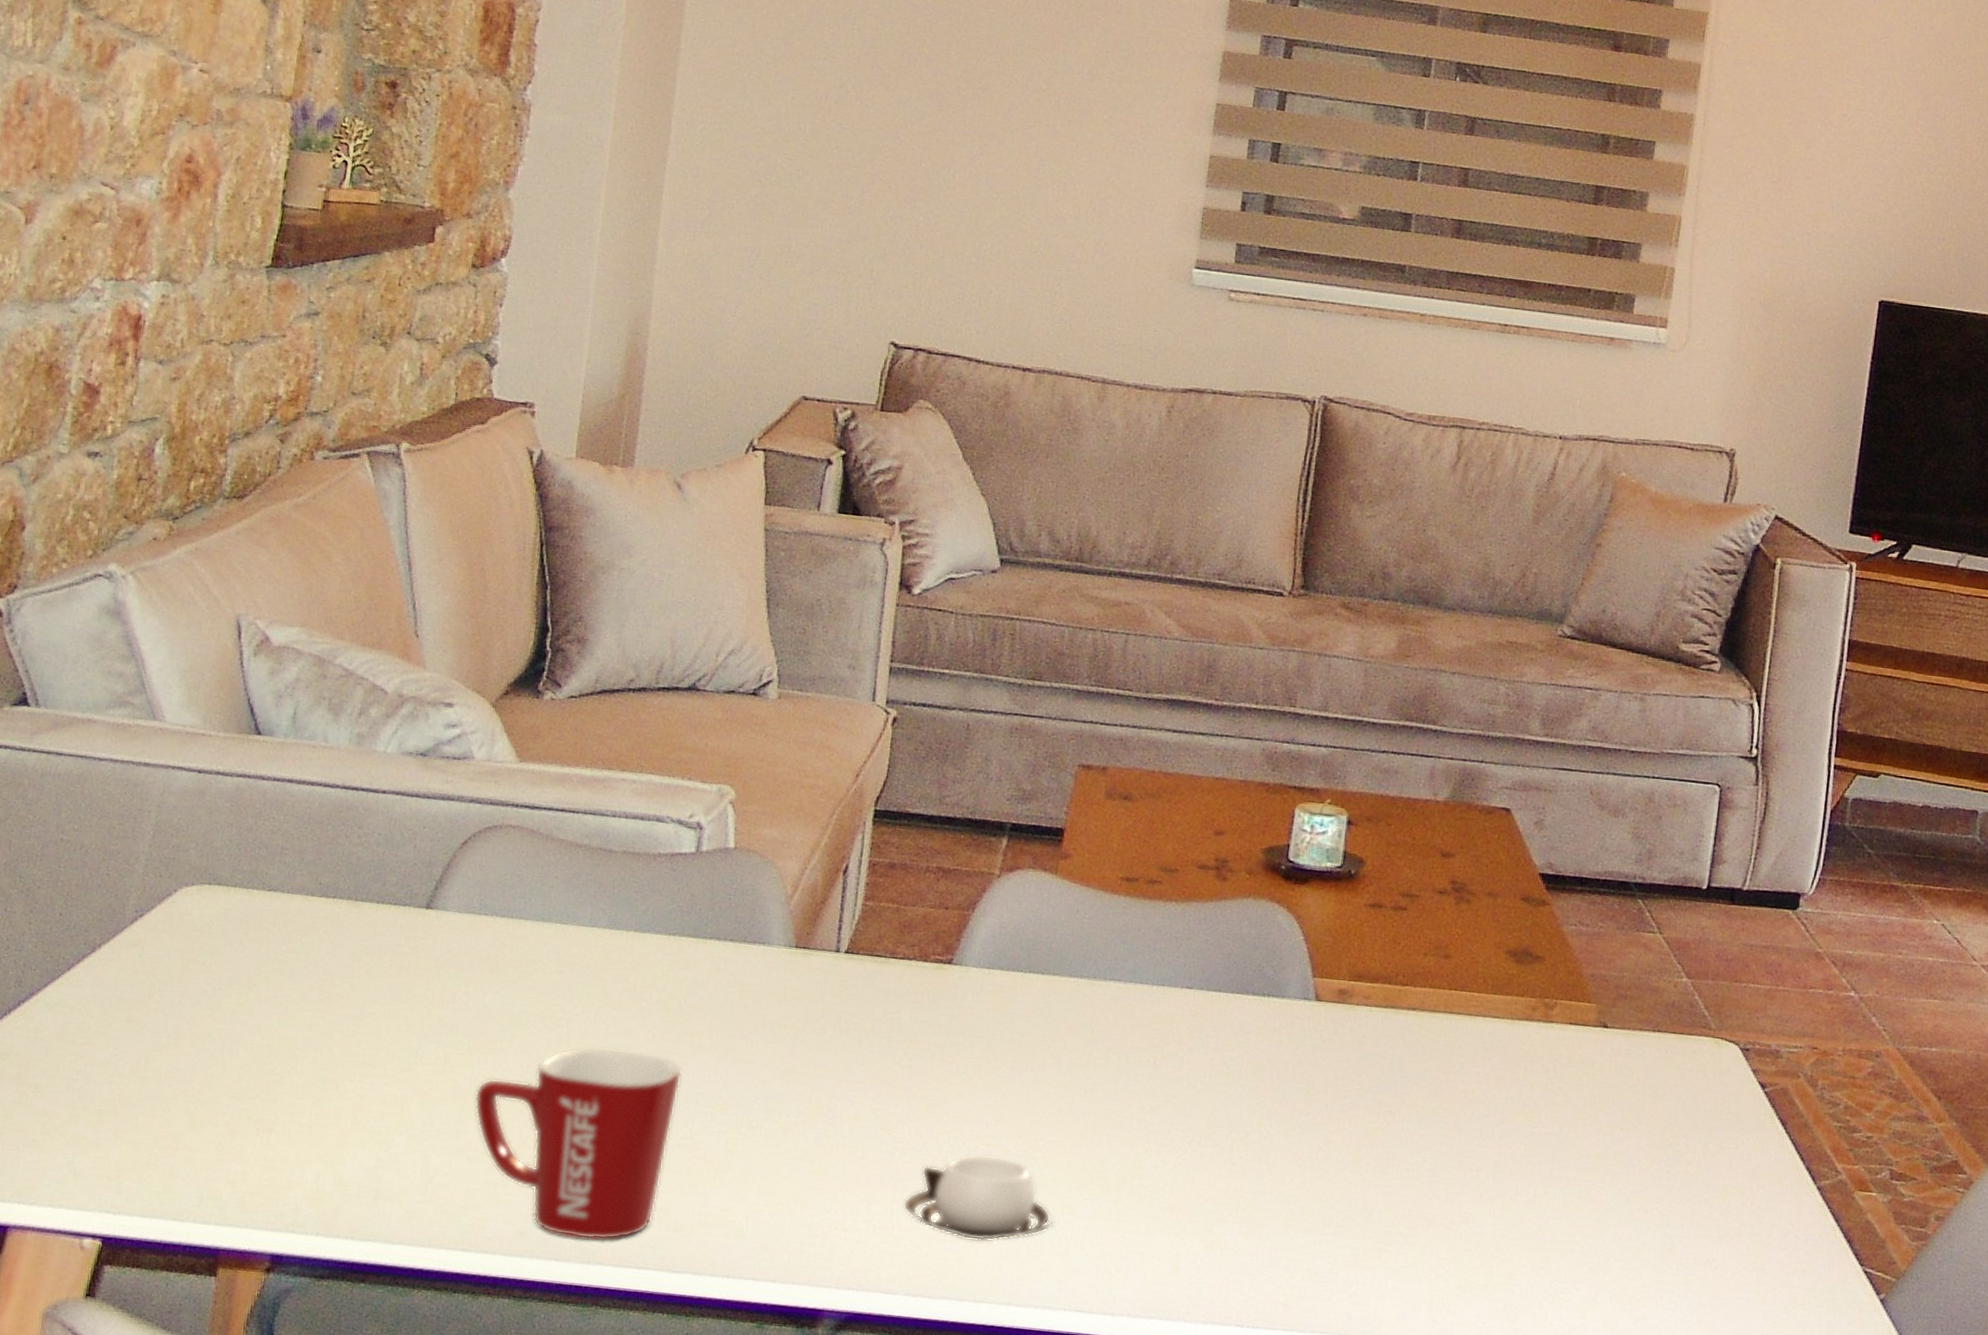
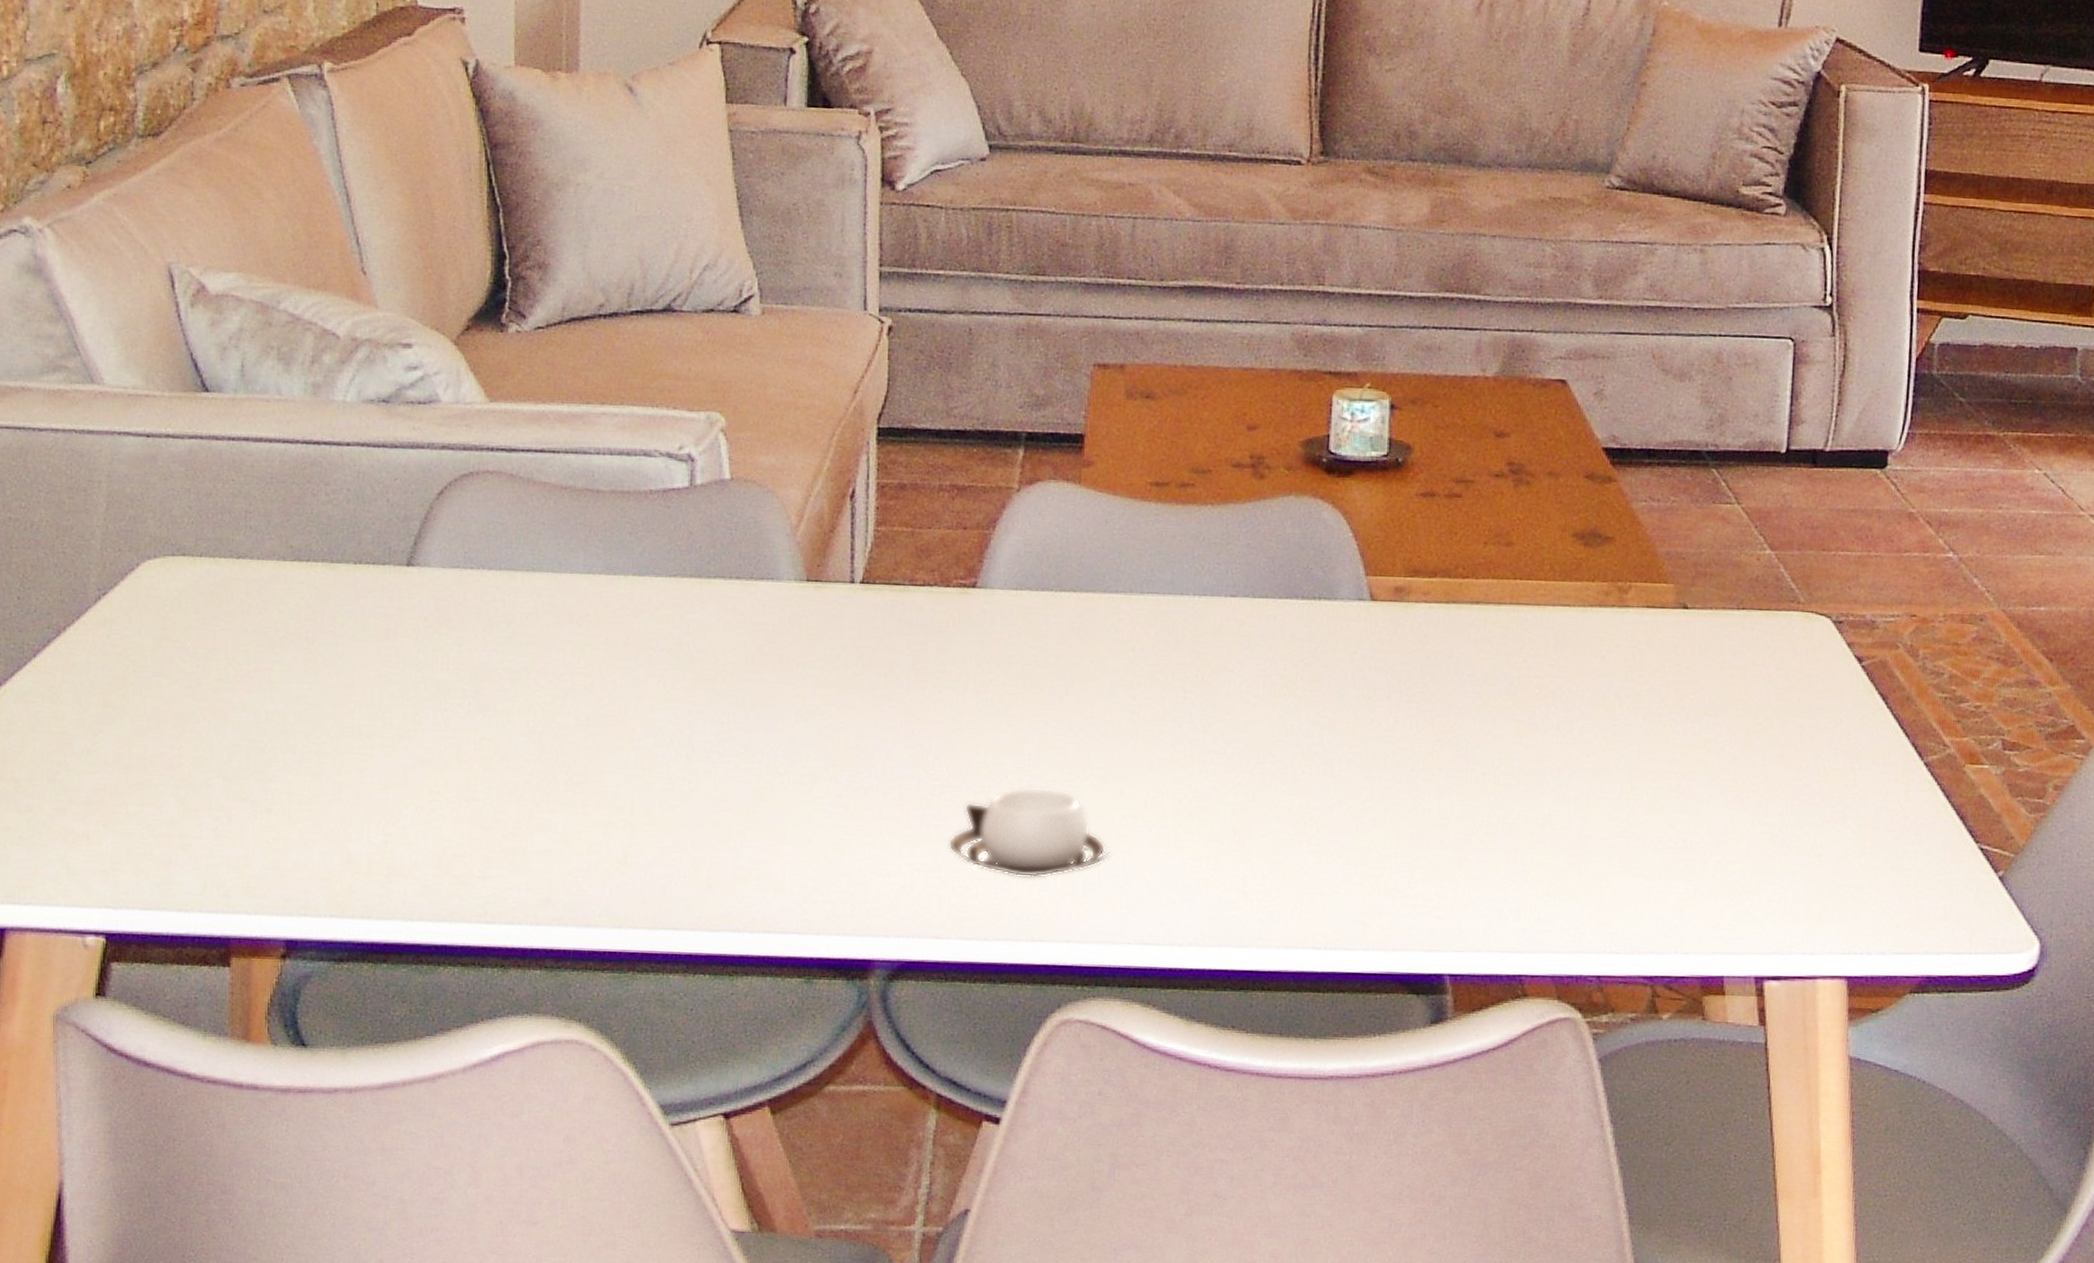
mug: present [474,1046,683,1240] -> none [481,700,700,903]

